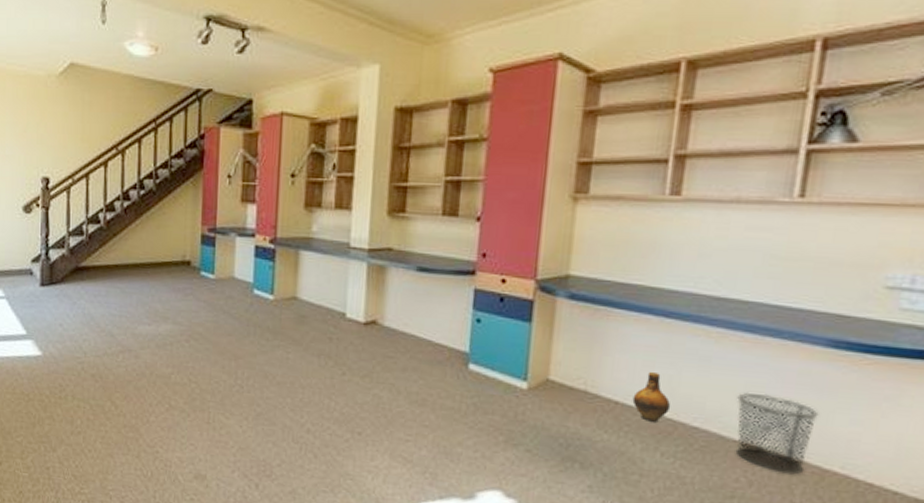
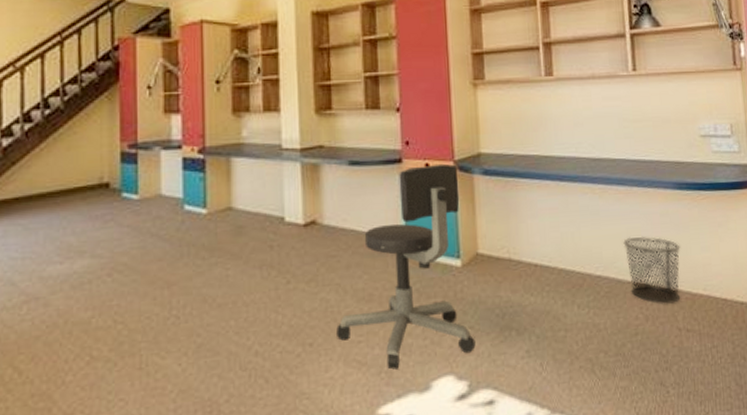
office chair: none [385,281,538,475] -> present [336,163,476,370]
ceramic jug: present [632,371,671,422] -> none [547,231,578,278]

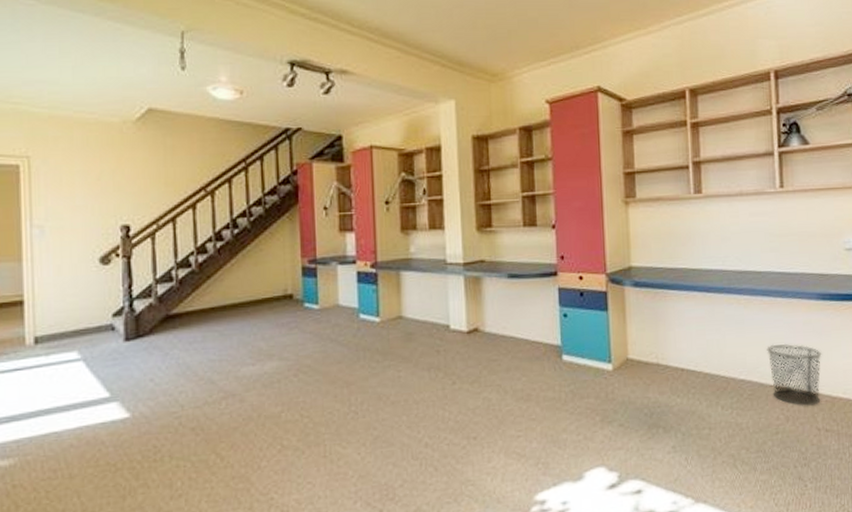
office chair: present [336,163,476,370] -> none [498,276,625,461]

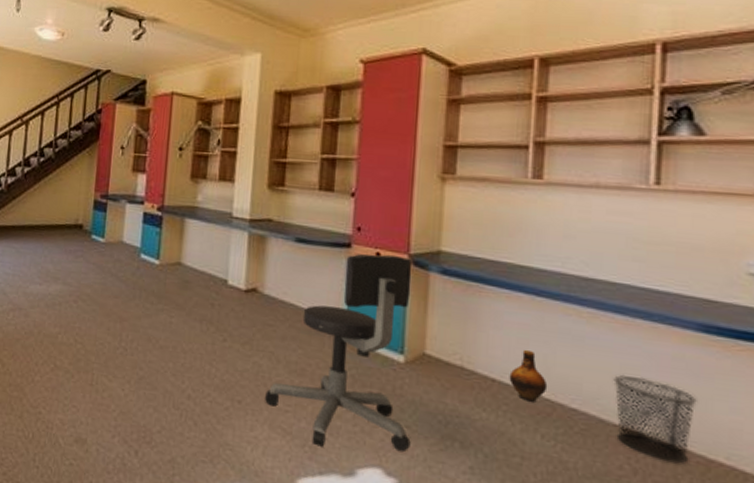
office chair: none [498,276,625,461] -> present [265,254,412,453]
ceramic jug: none [694,338,722,381] -> present [509,349,548,402]

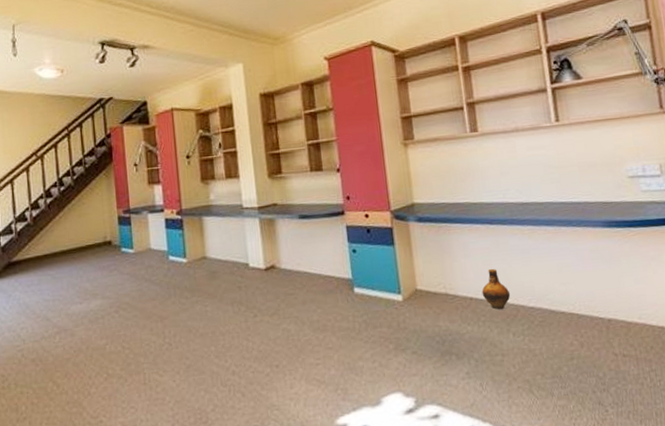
office chair: present [265,254,412,453] -> none [297,213,420,388]
waste bin: present [613,374,697,465] -> none [554,270,615,332]

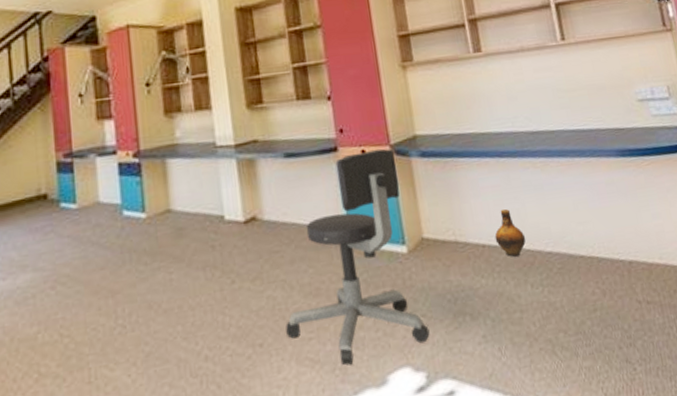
office chair: none [297,213,420,388] -> present [286,148,430,366]

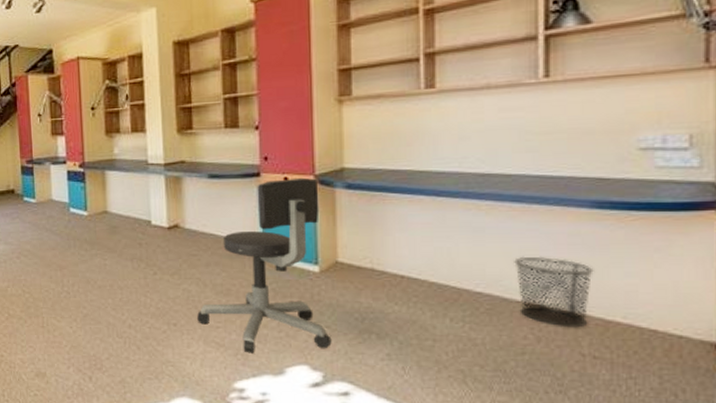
ceramic jug: present [494,208,526,257] -> none [417,245,453,291]
waste bin: none [571,207,637,277] -> present [514,256,594,328]

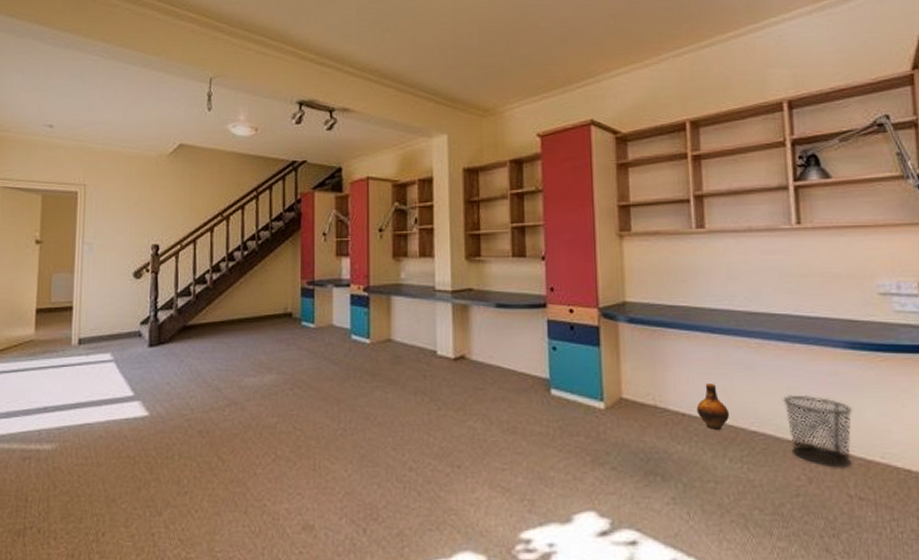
office chair: present [197,177,332,354] -> none [482,310,618,499]
ceramic jug: none [417,245,453,291] -> present [696,382,730,430]

